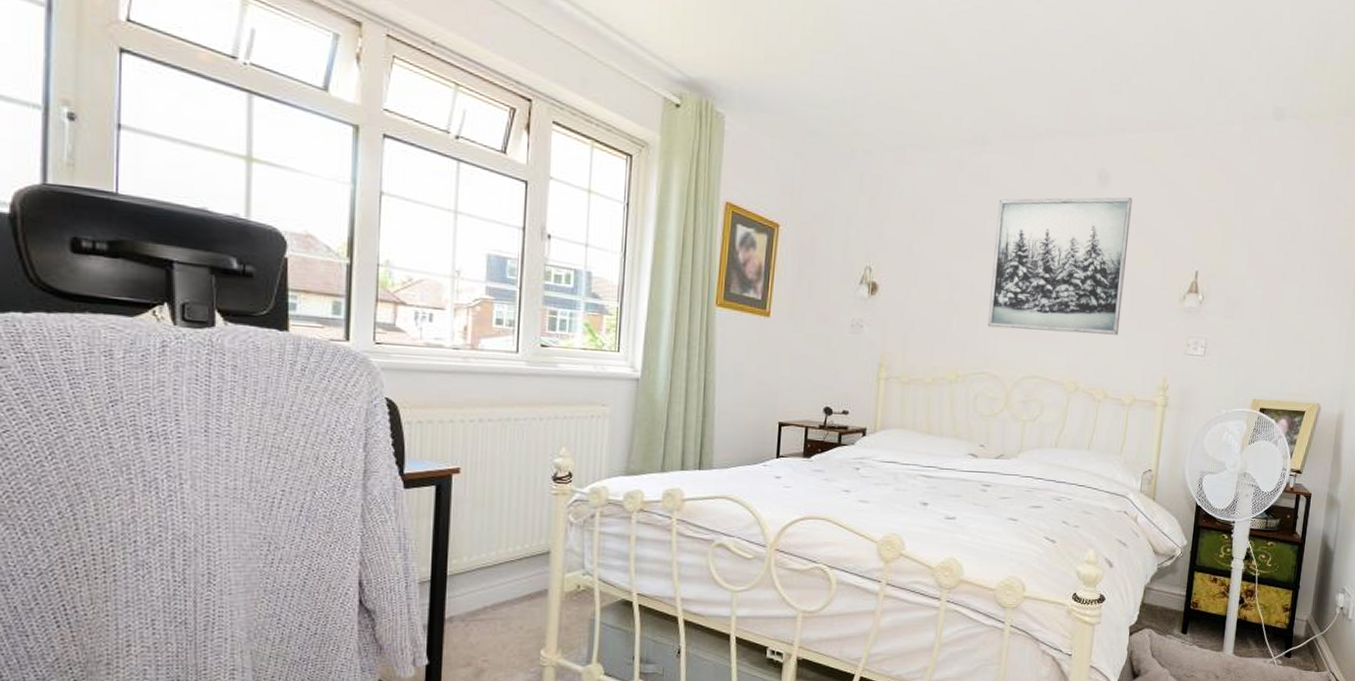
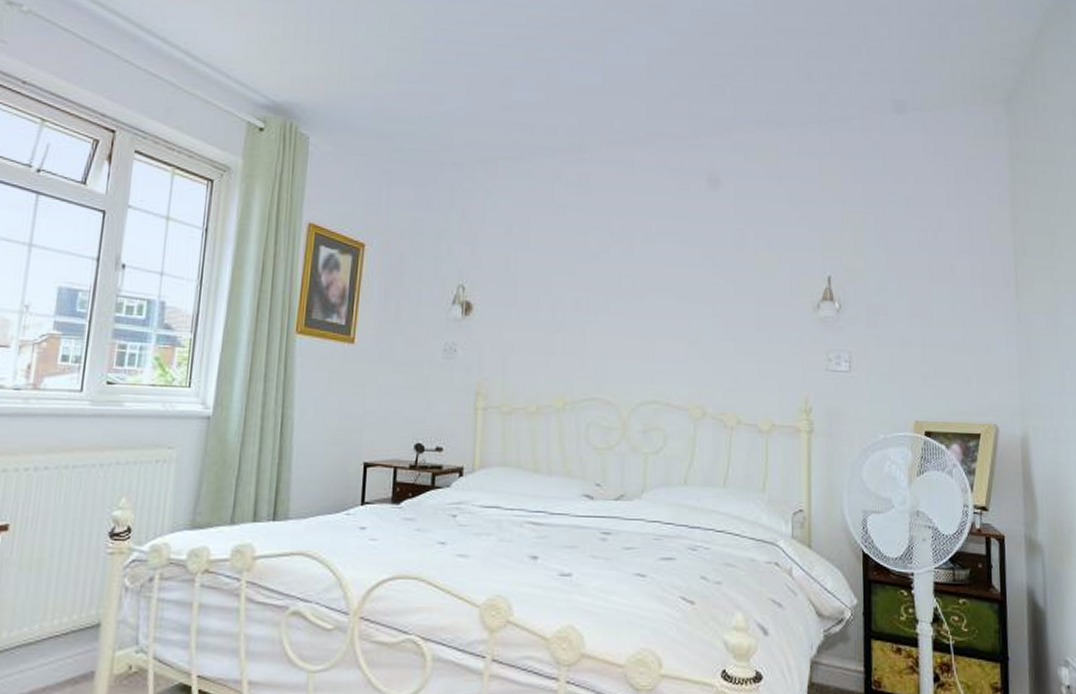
wall art: present [988,197,1132,335] -> none [597,200,748,351]

